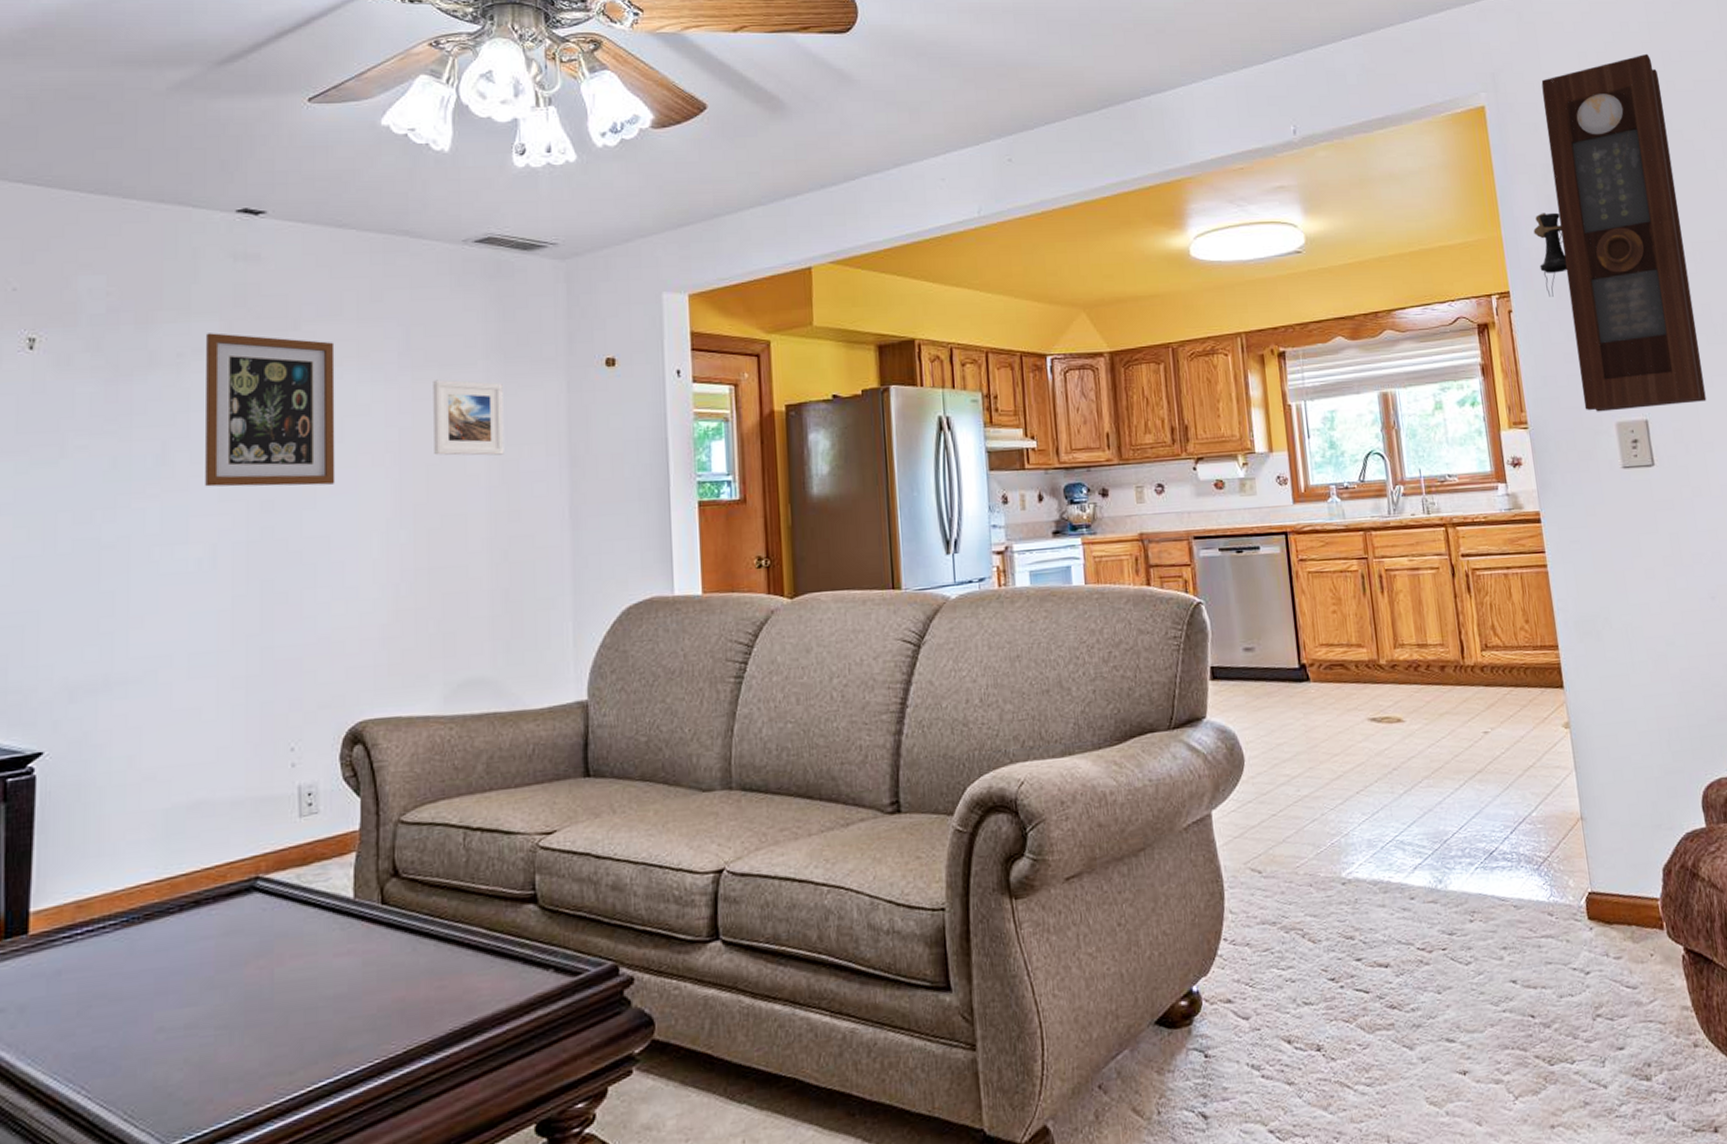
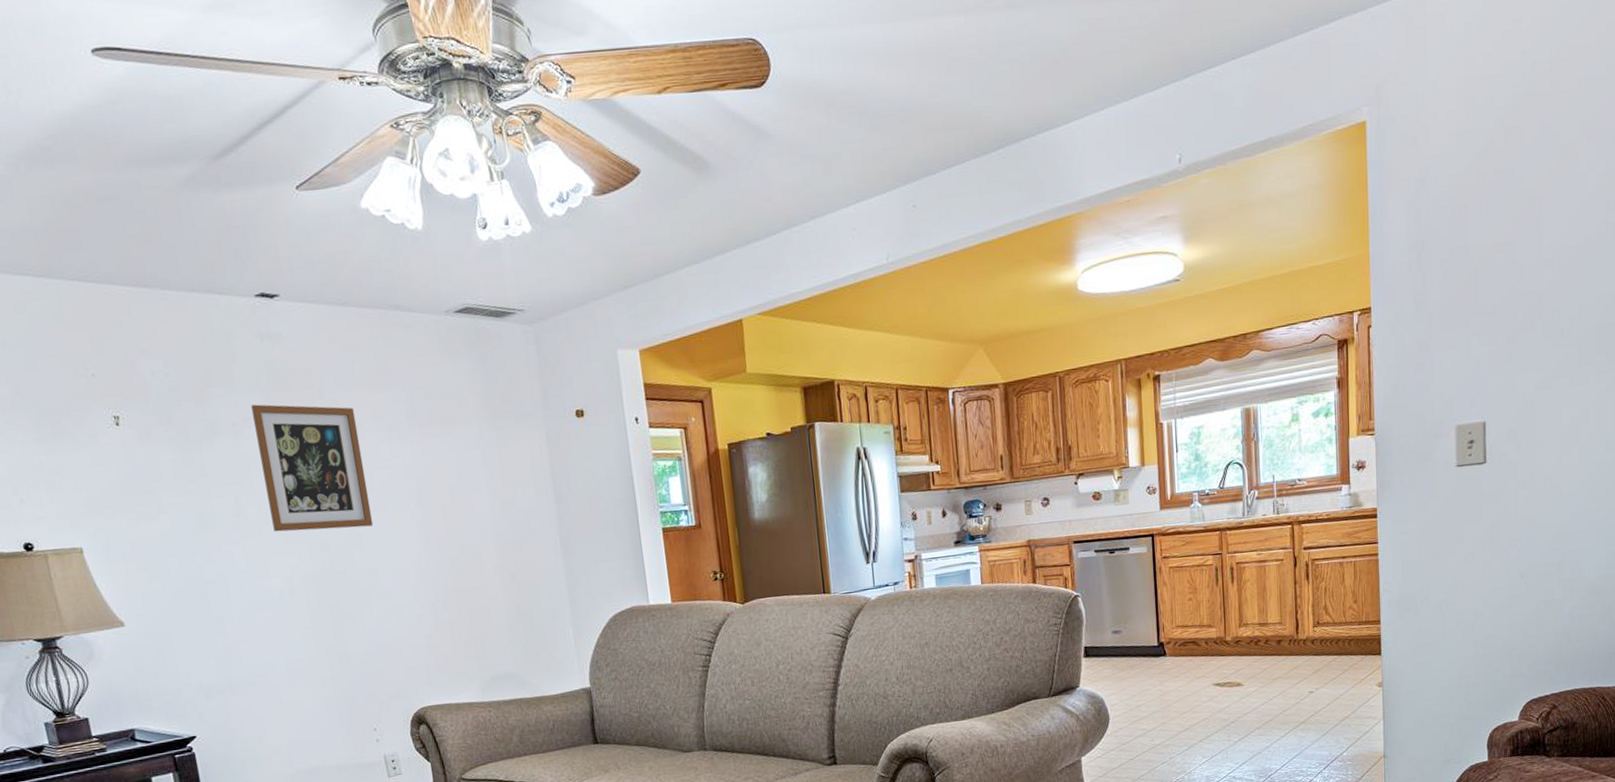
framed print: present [433,379,504,456] -> none [437,435,503,499]
pendulum clock: present [1533,53,1707,412] -> none [1400,52,1545,417]

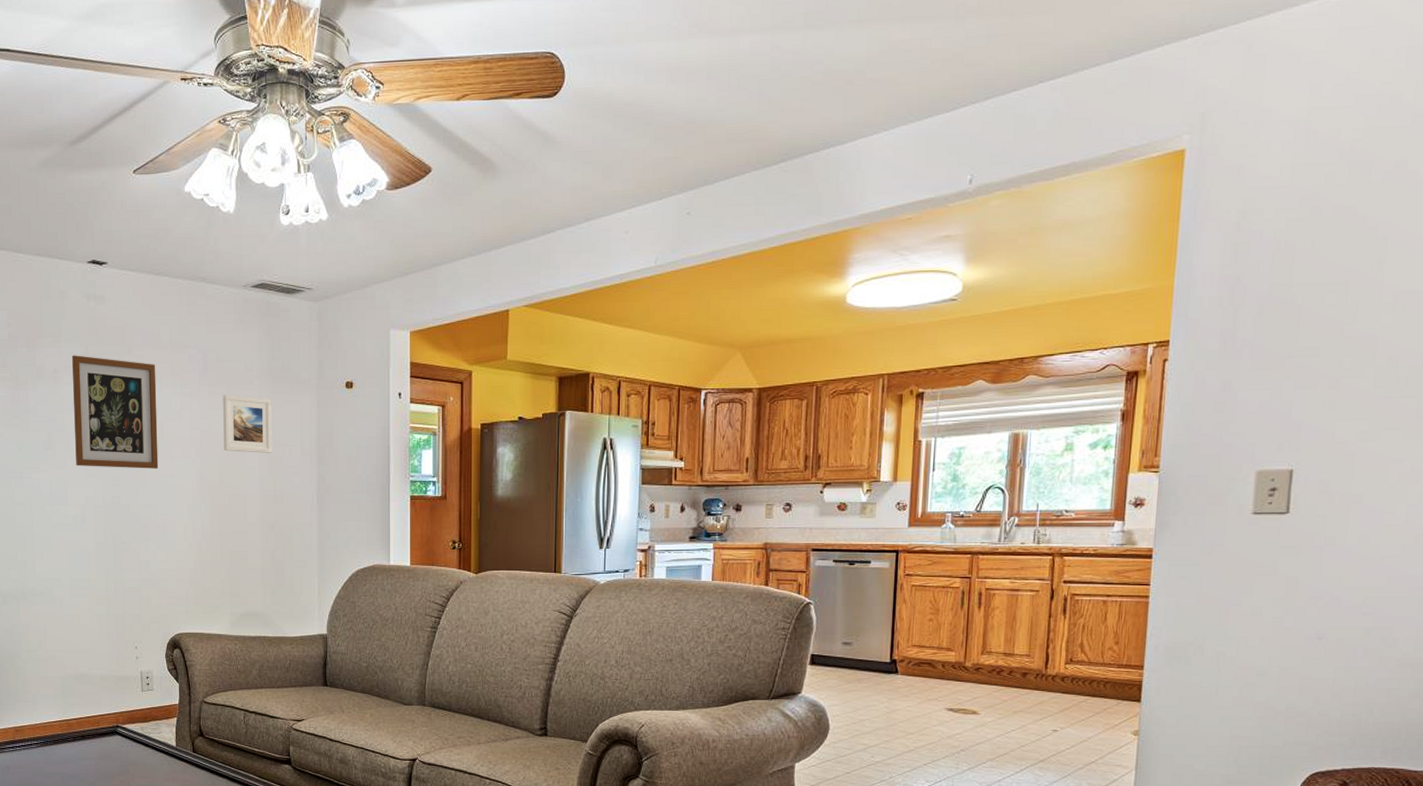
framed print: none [437,435,503,499] -> present [223,394,272,453]

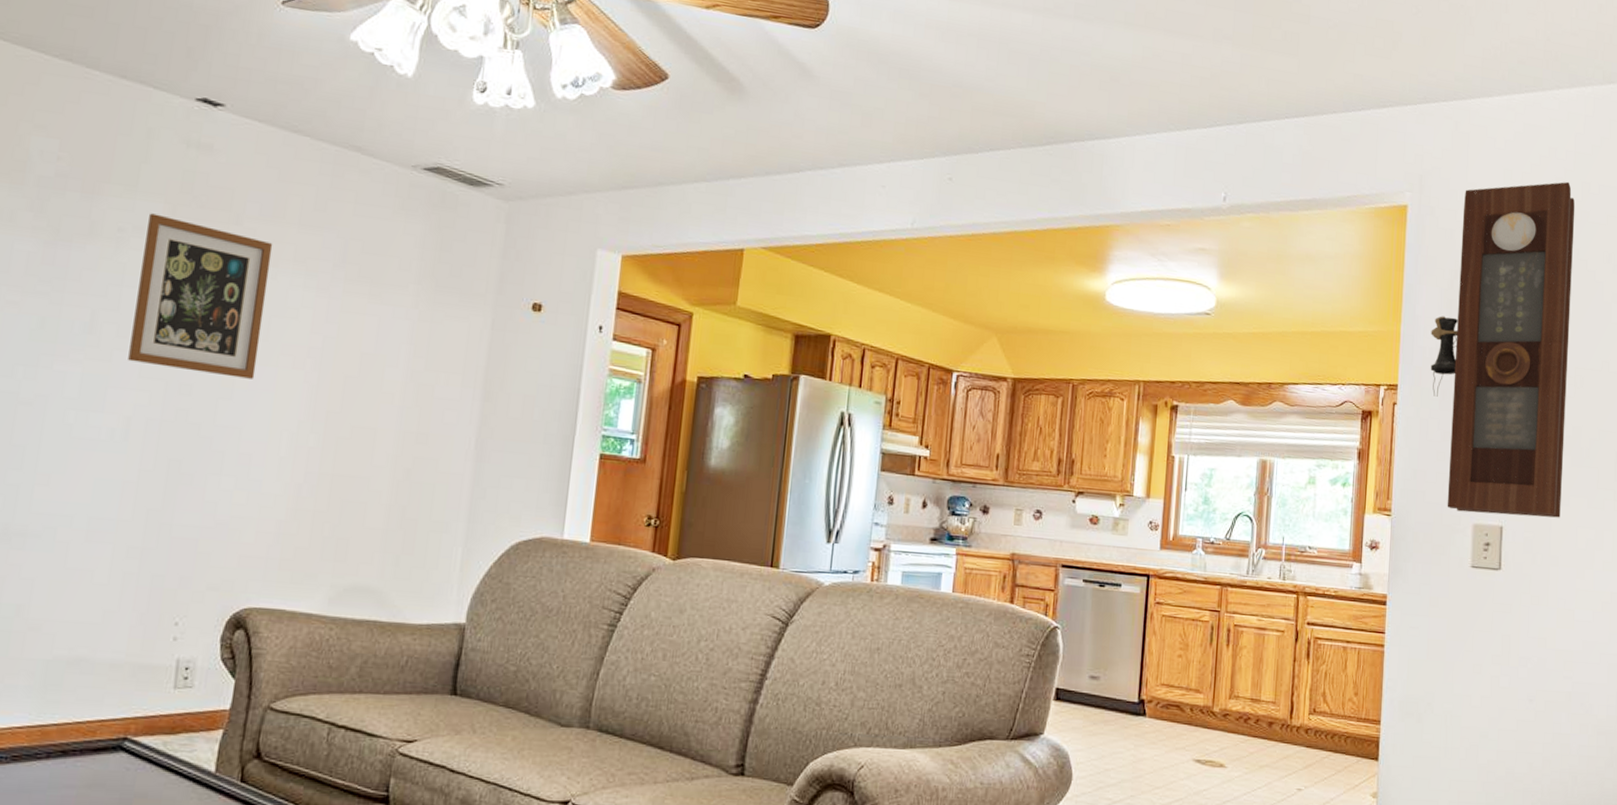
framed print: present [223,394,272,453] -> none [354,295,430,379]
pendulum clock: none [1209,84,1405,460] -> present [1430,181,1575,518]

